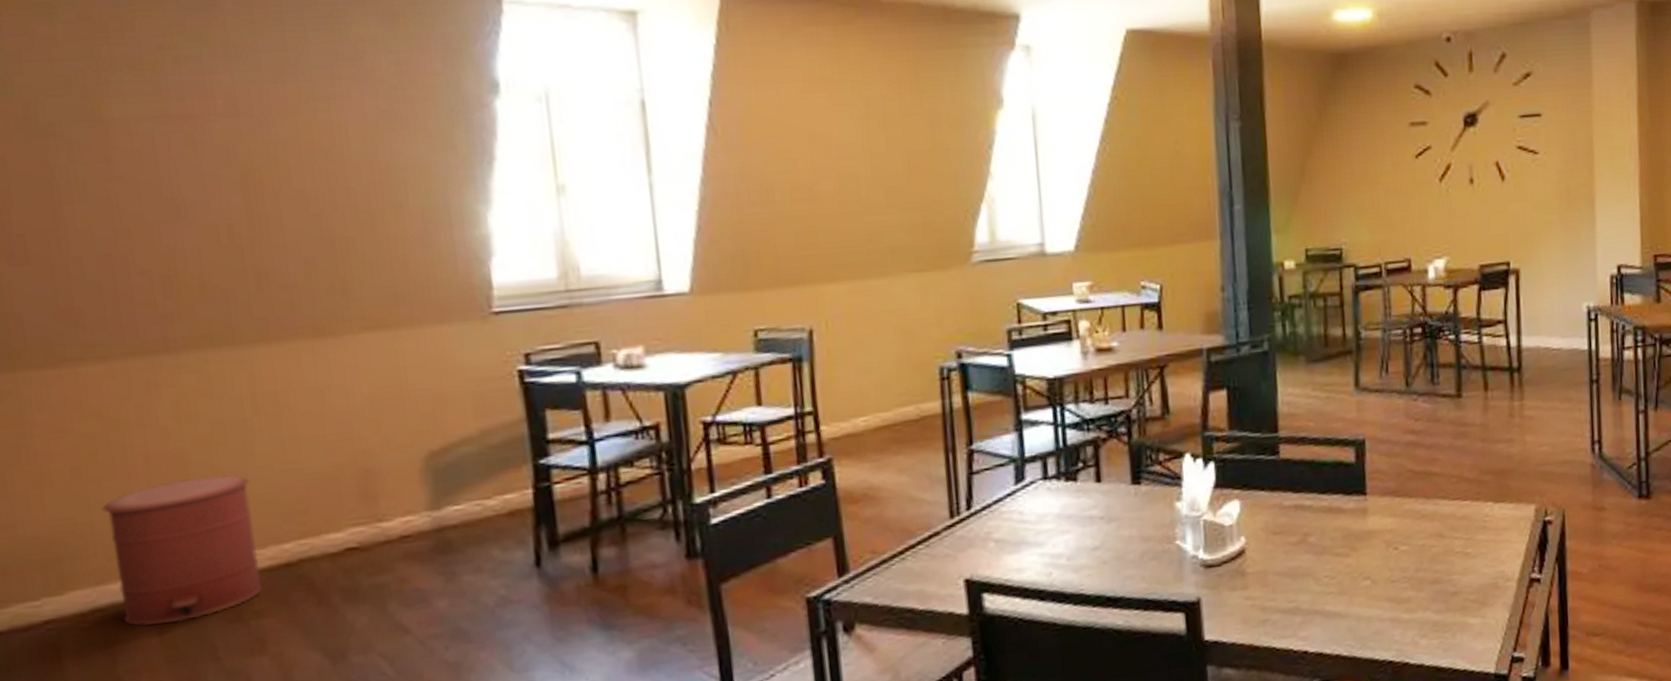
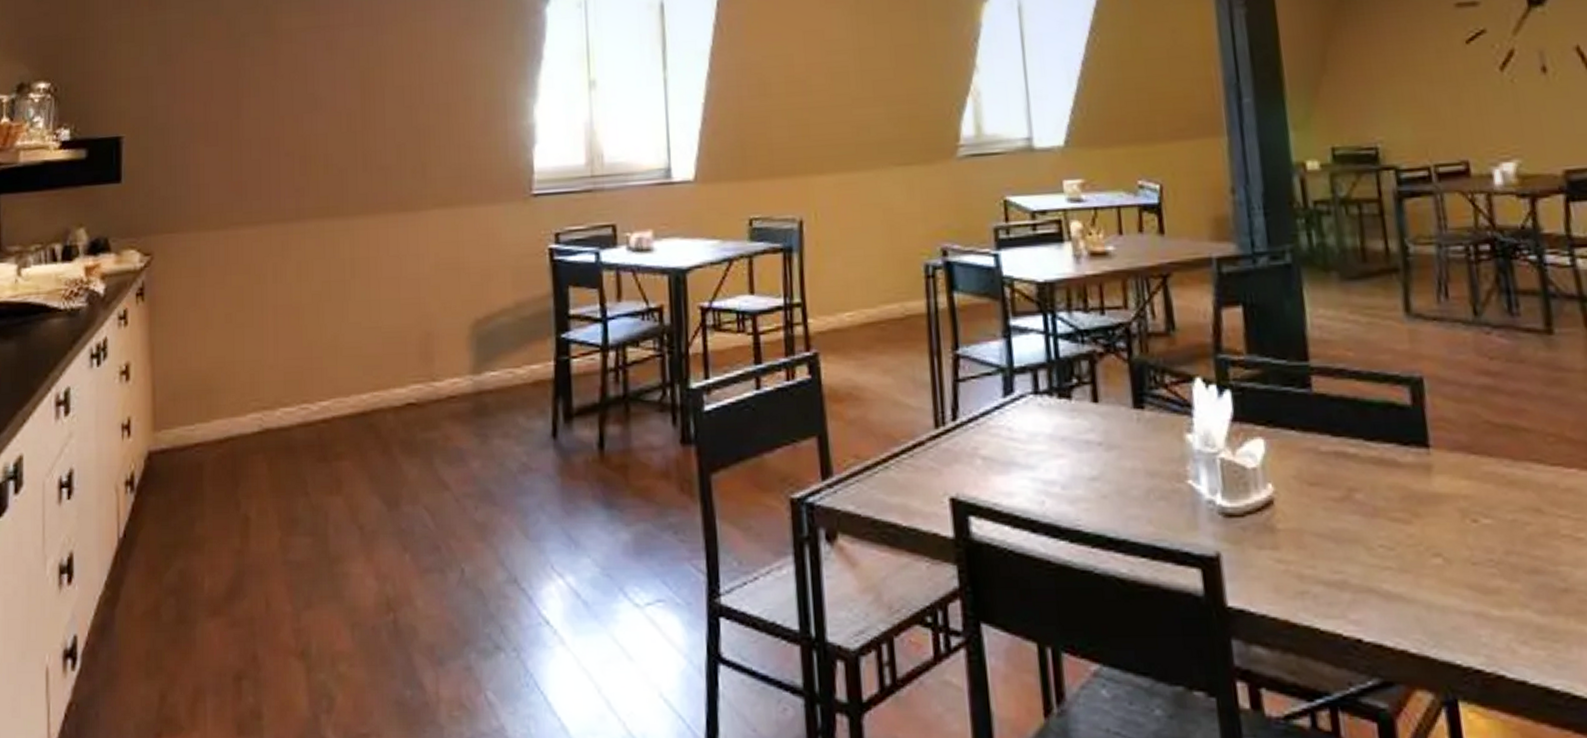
trash can: present [102,474,263,626] -> none [242,328,344,457]

